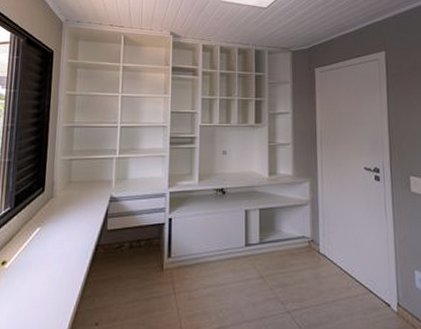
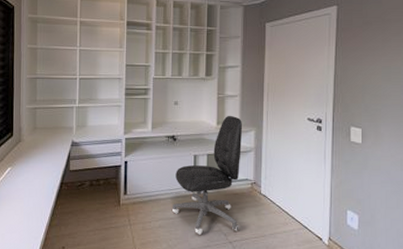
office chair: none [223,165,298,304] -> present [172,115,242,235]

